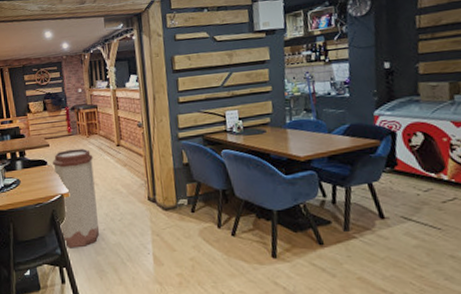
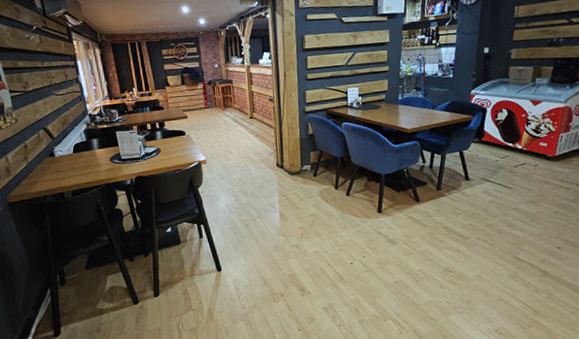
trash can: present [52,148,100,249] -> none [190,120,234,208]

